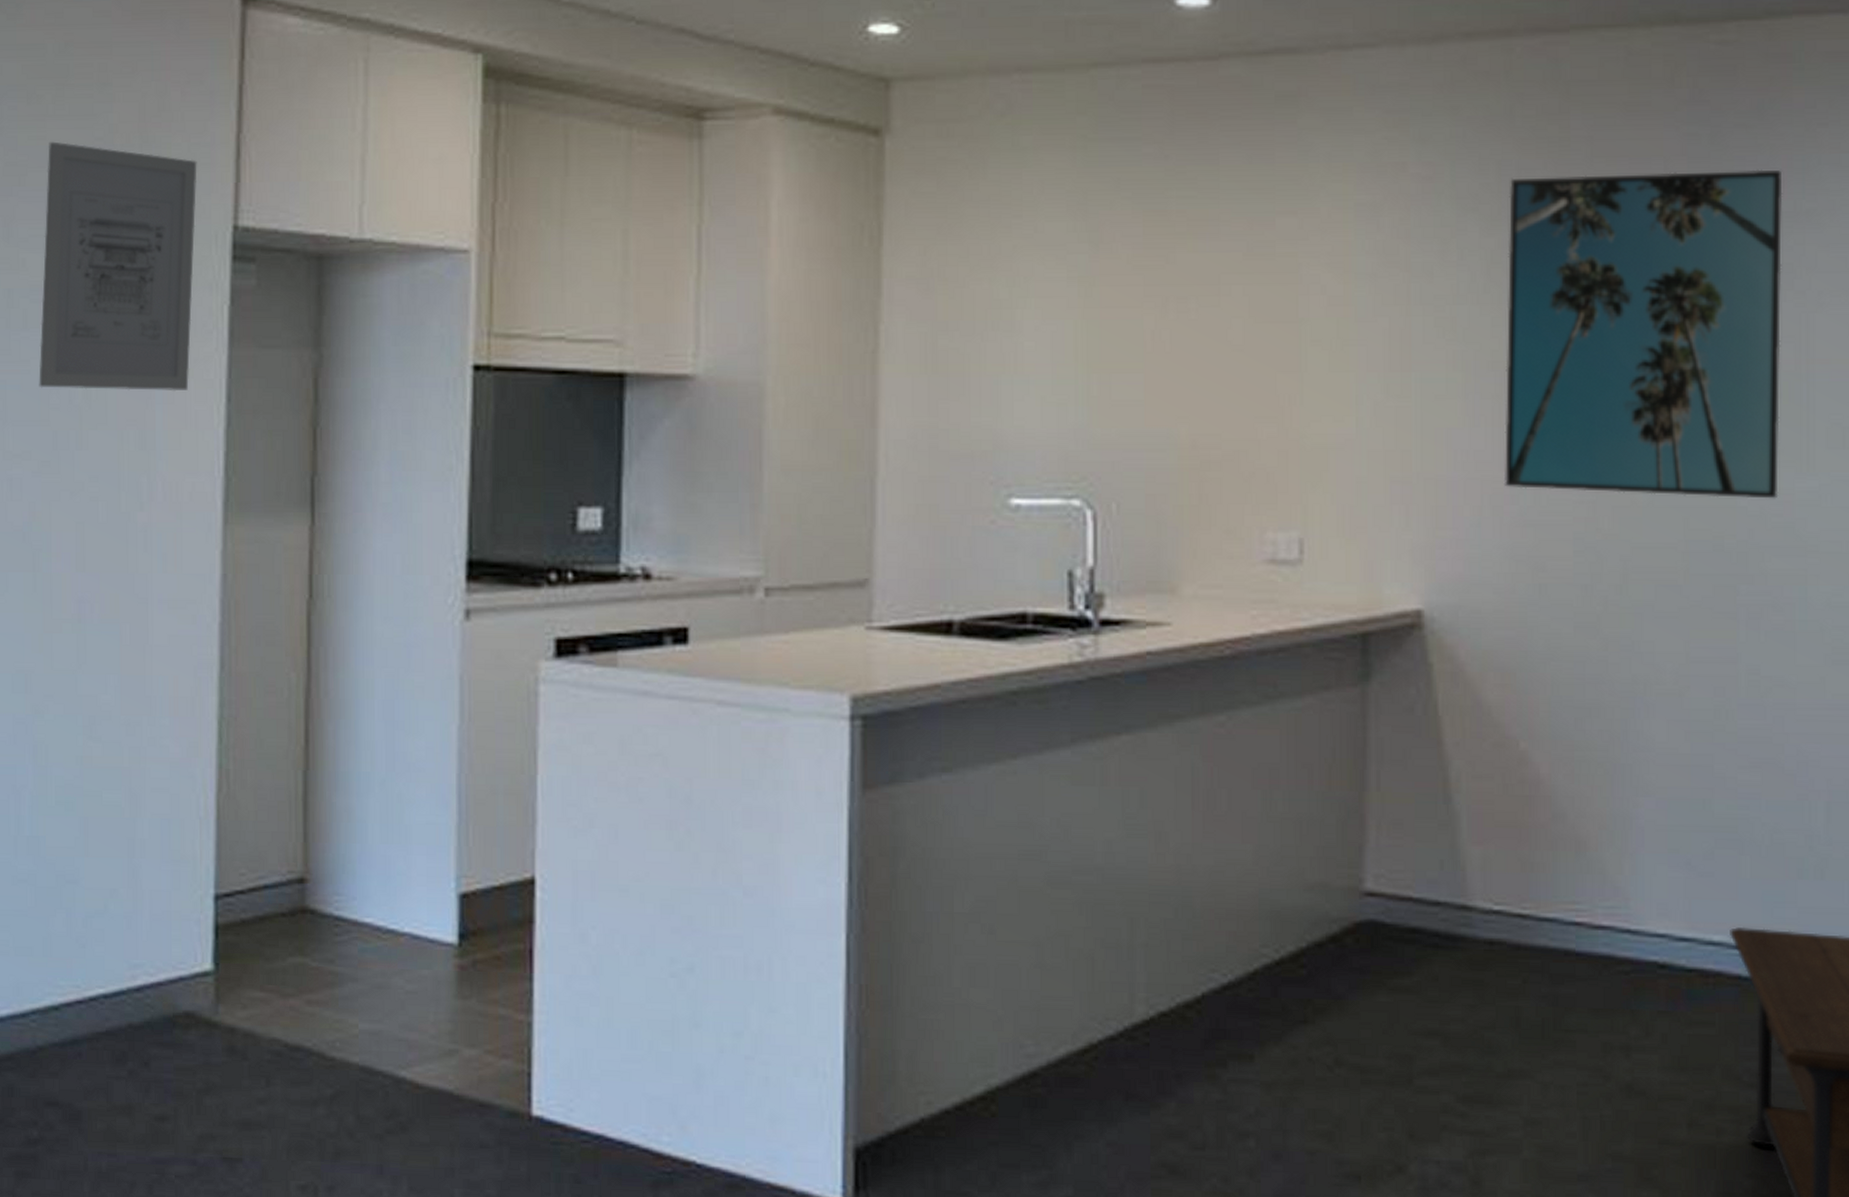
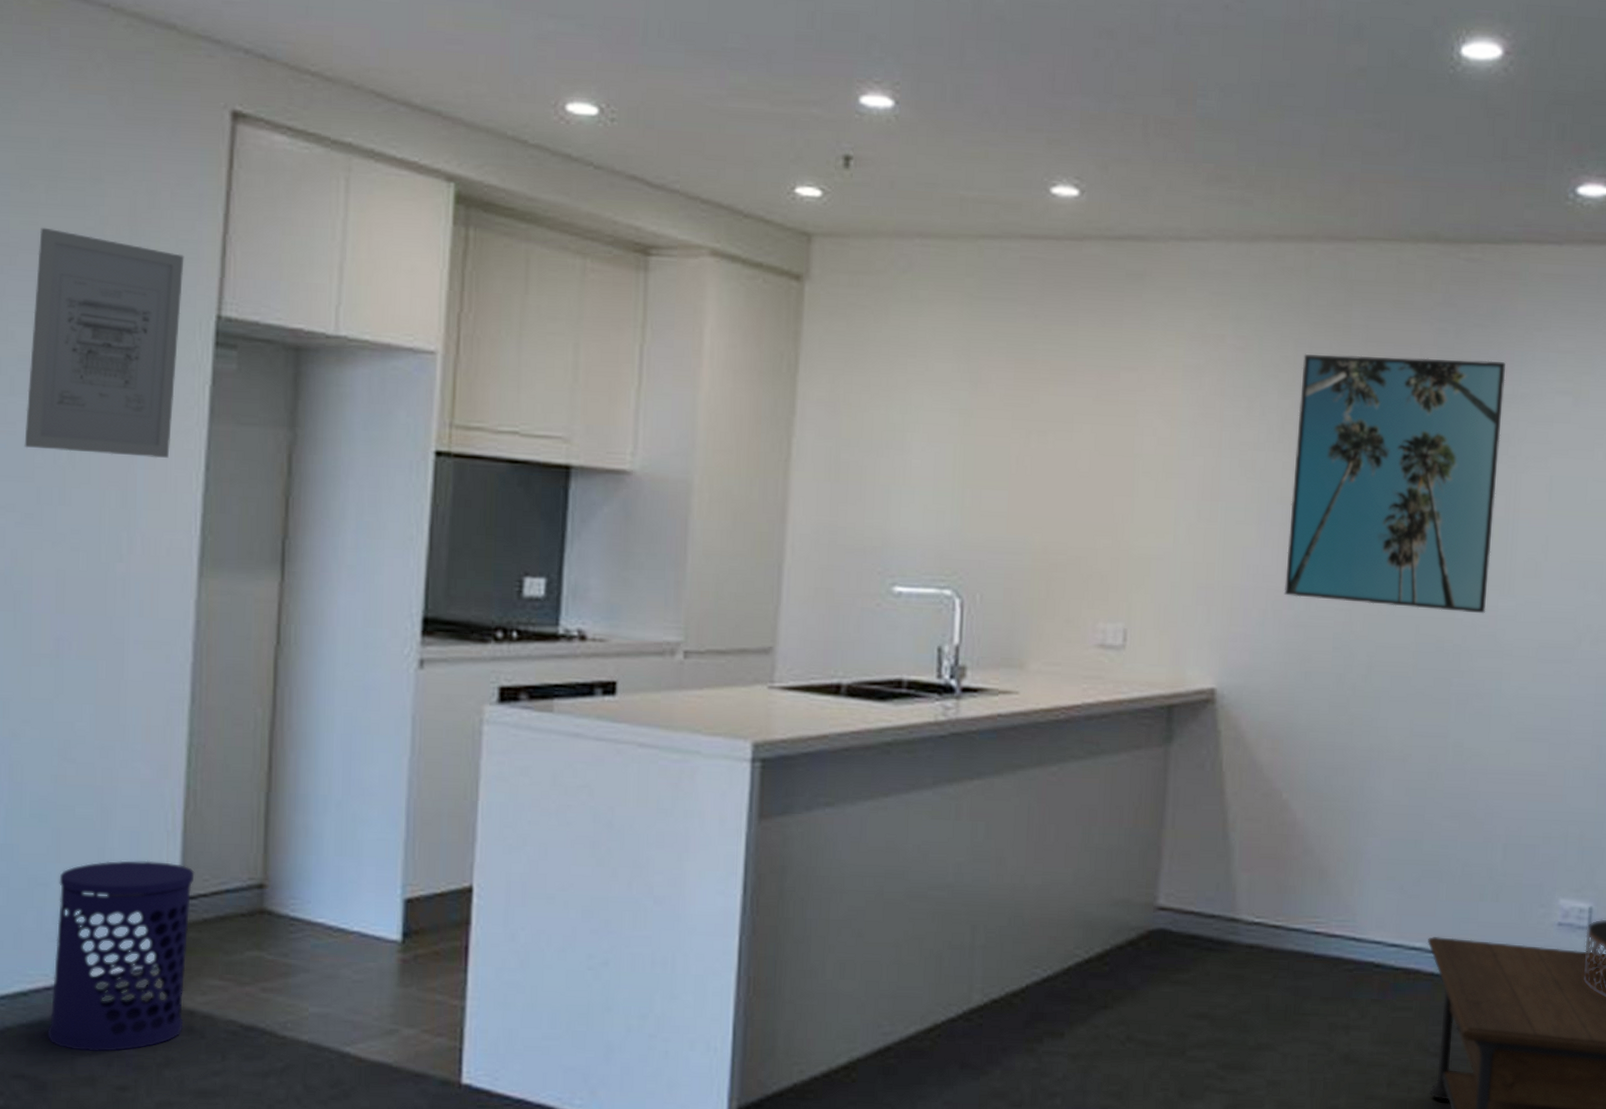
waste bin: none [81,852,230,1076] -> present [47,860,195,1052]

